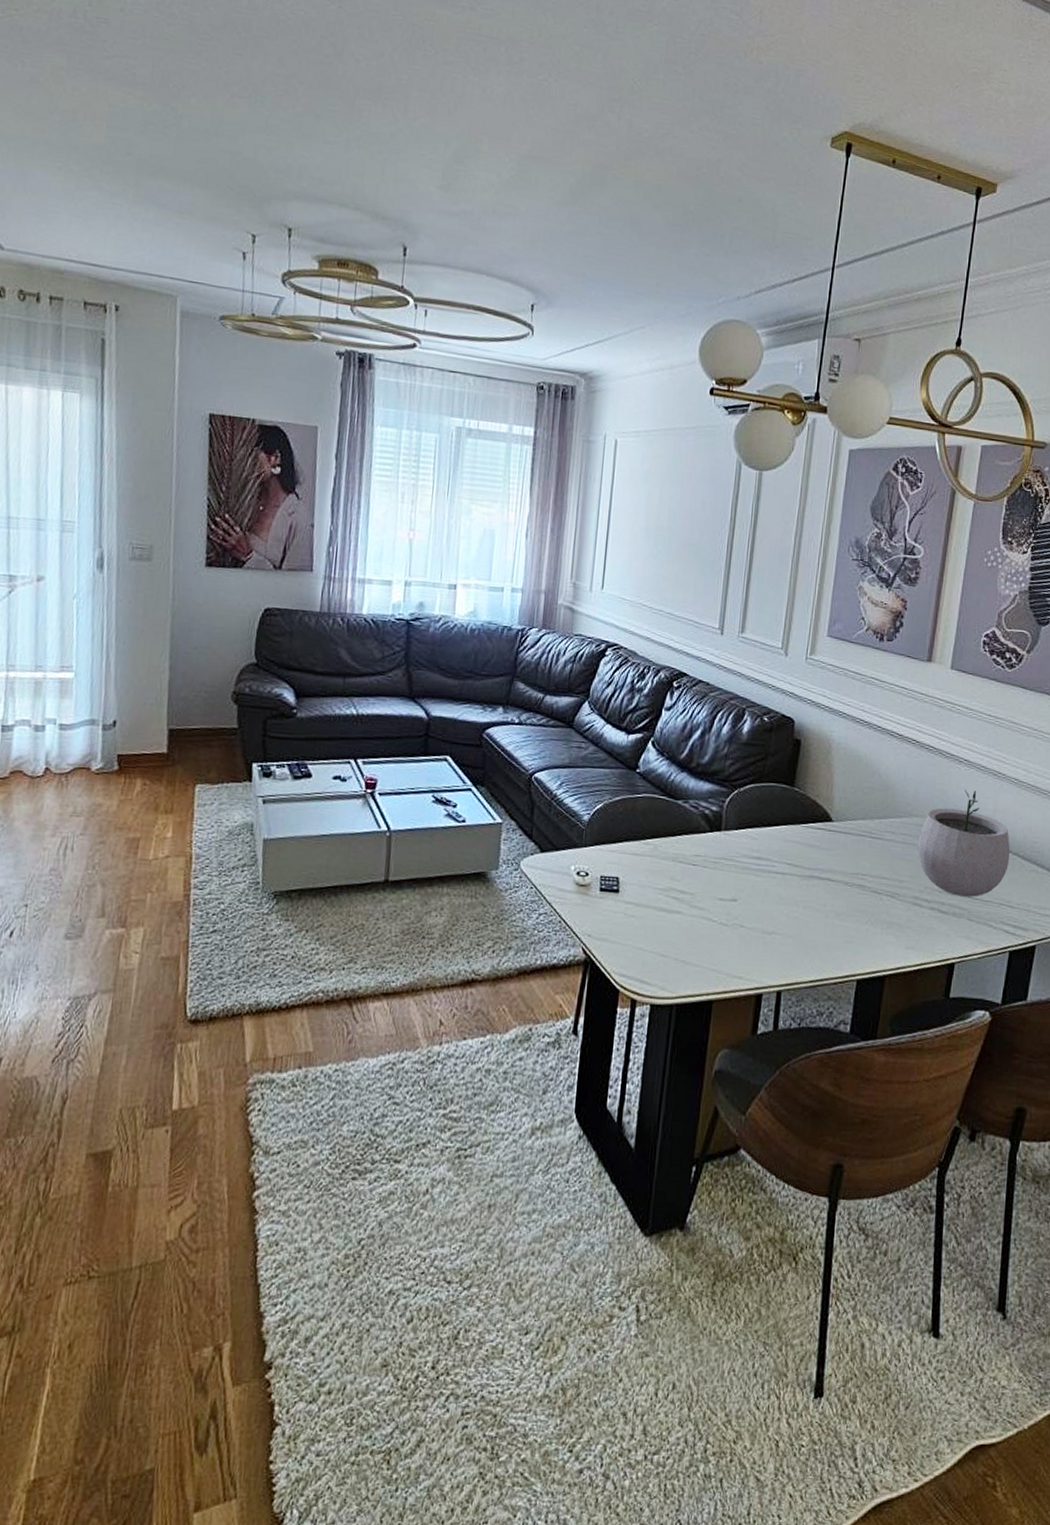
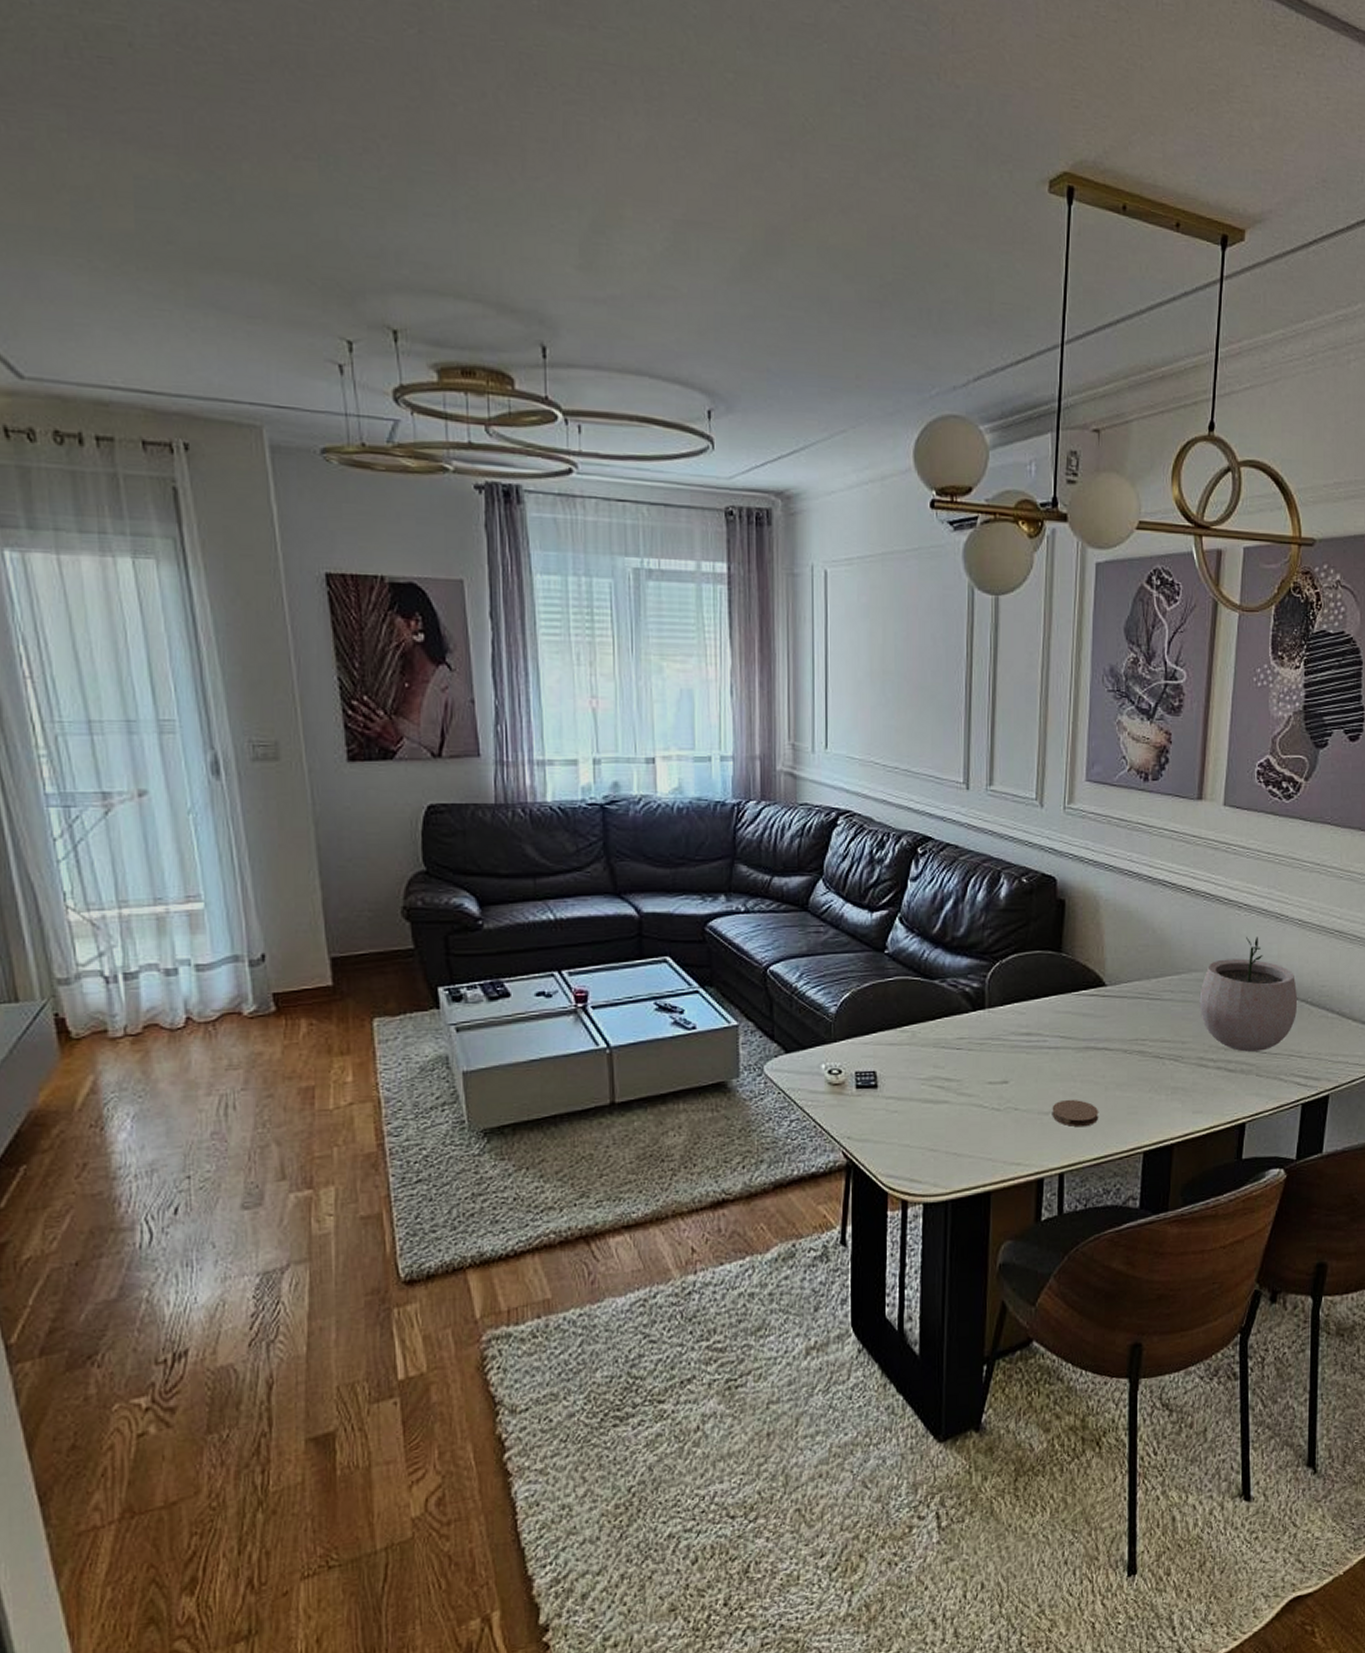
coaster: none [774,922,818,950] -> present [1052,1099,1099,1128]

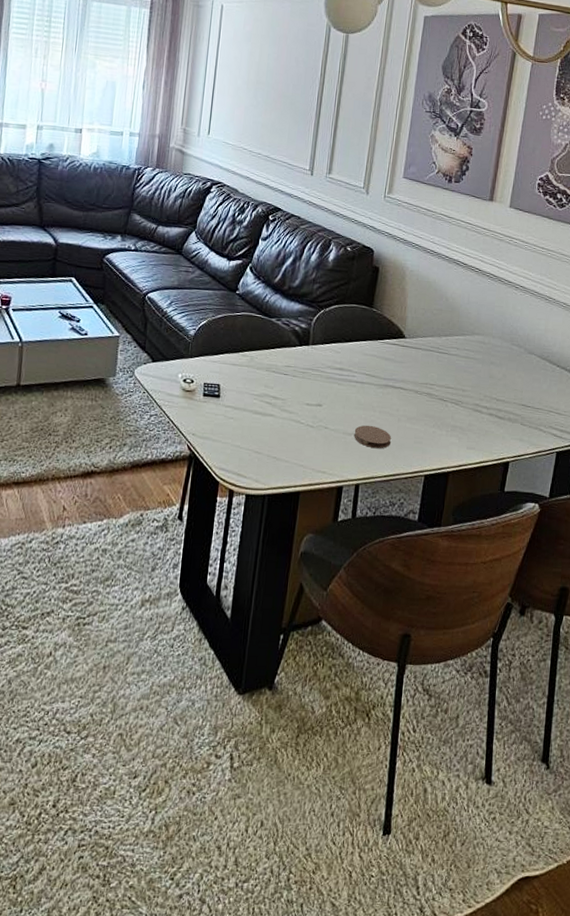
plant pot: present [1199,937,1298,1052] -> none [478,312,559,405]

